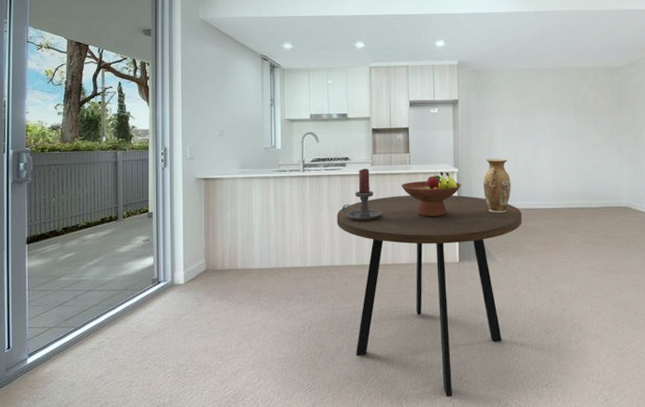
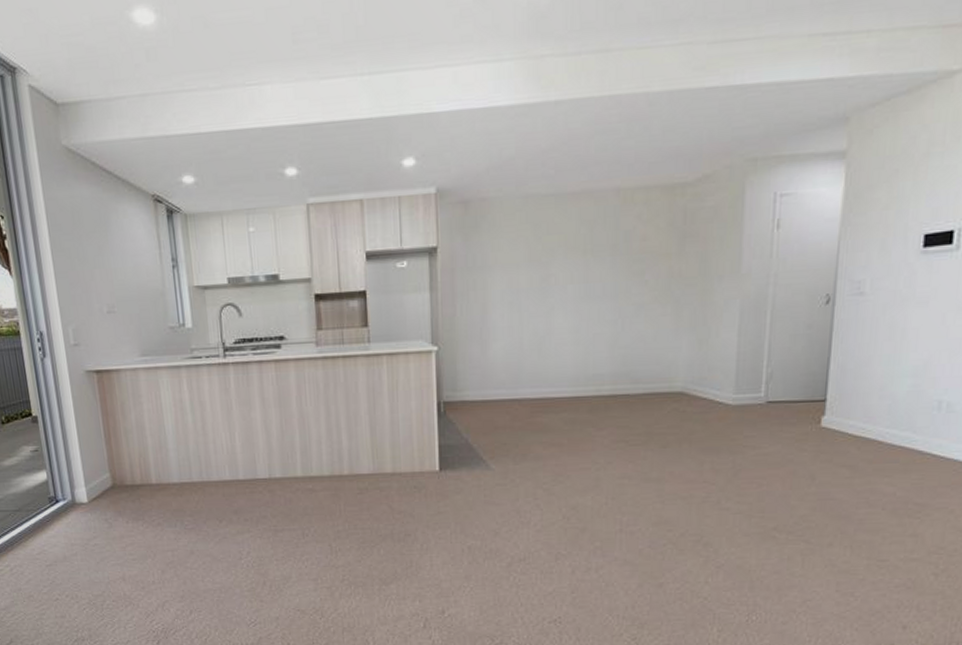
dining table: present [336,195,522,398] -> none [272,383,527,634]
candle holder: present [342,169,382,221] -> none [279,350,334,421]
fruit bowl: present [401,171,462,217] -> none [357,350,443,414]
vase: present [483,158,511,213] -> none [473,329,513,405]

